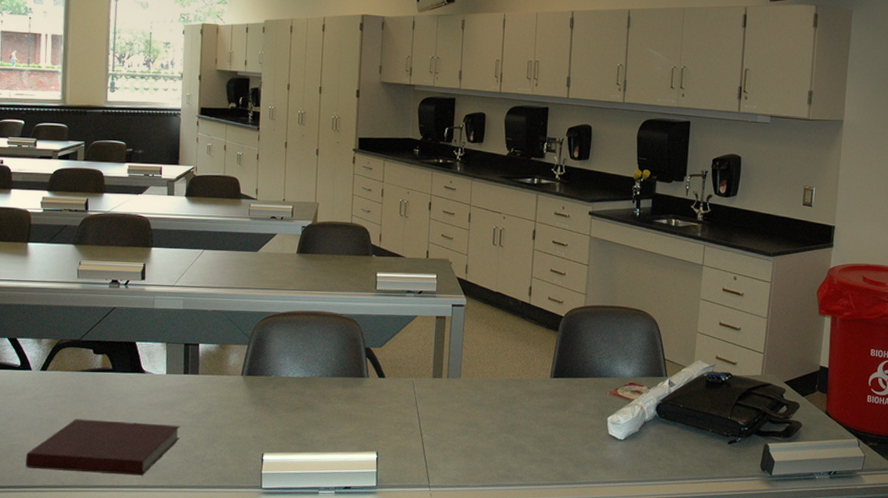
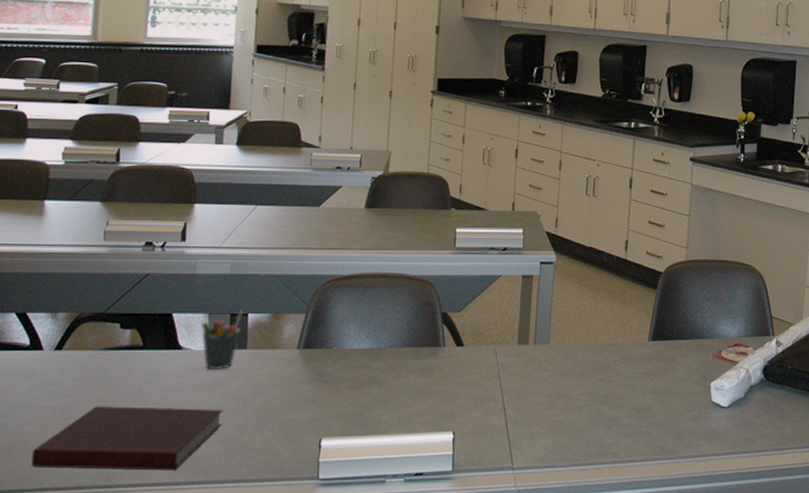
pen holder: none [159,340,195,391] -> present [200,310,243,370]

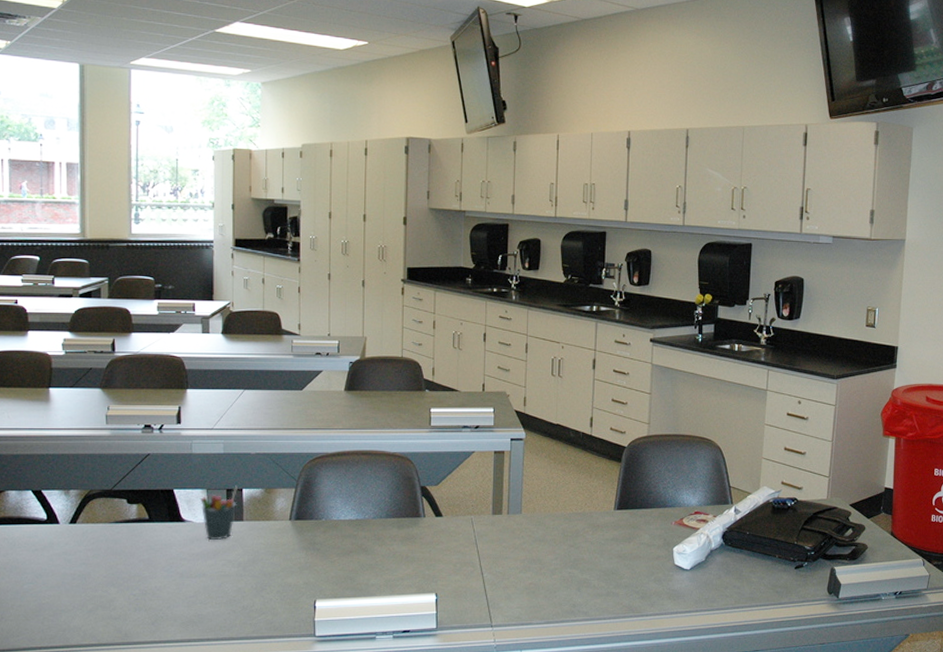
notebook: present [31,406,223,471] -> none [56,573,226,630]

